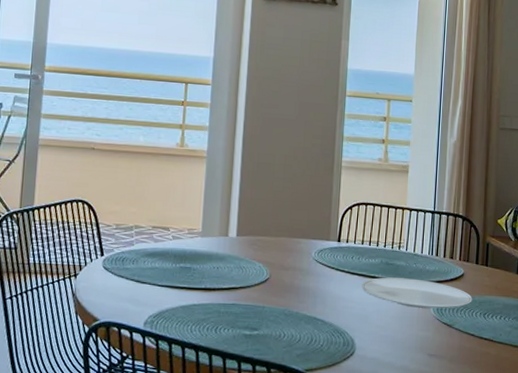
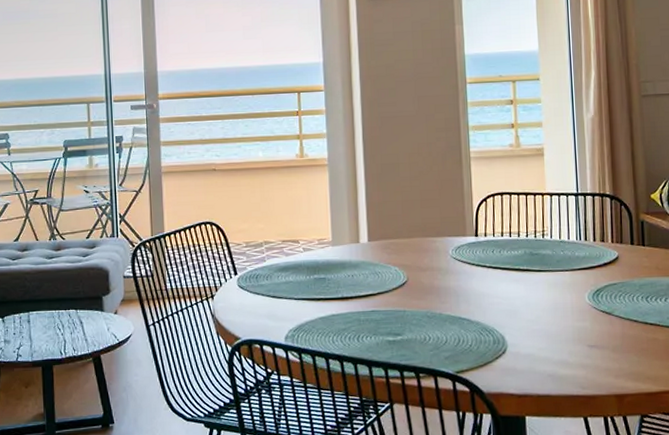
plate: present [361,277,472,309] -> none [506,267,631,298]

